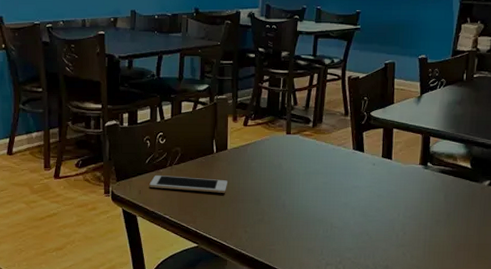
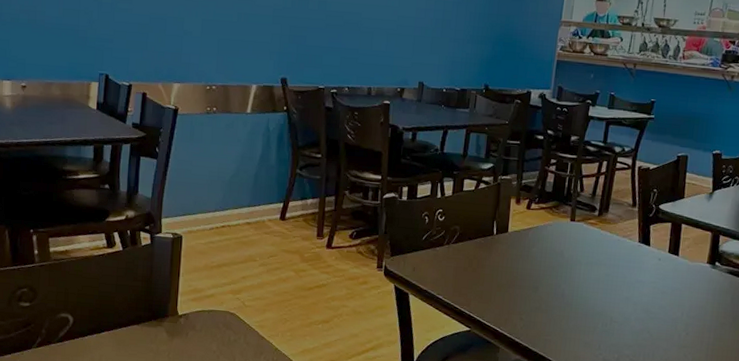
cell phone: present [149,175,227,193] -> none [424,253,506,277]

